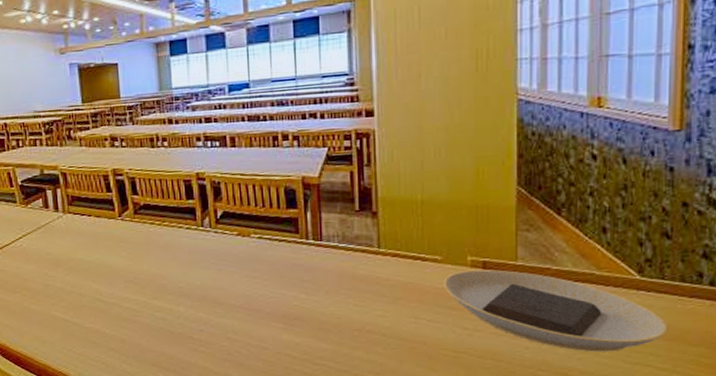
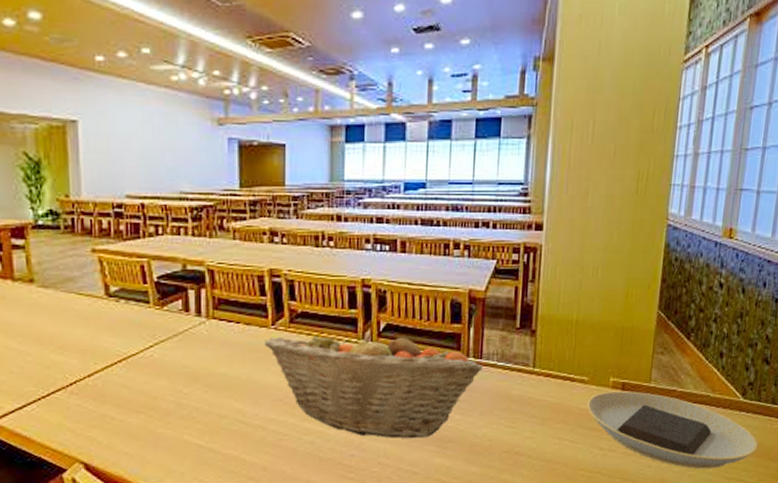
fruit basket: none [114,216,324,316] -> present [265,328,483,439]

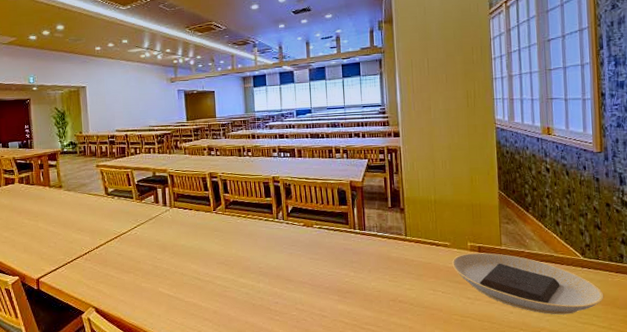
fruit basket: present [265,328,483,439] -> none [210,211,367,290]

